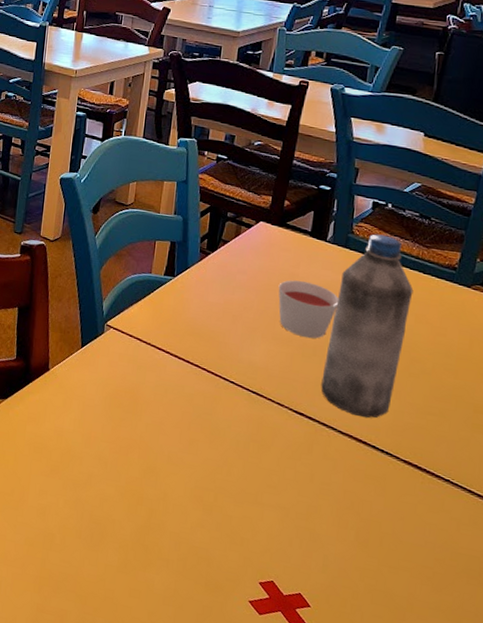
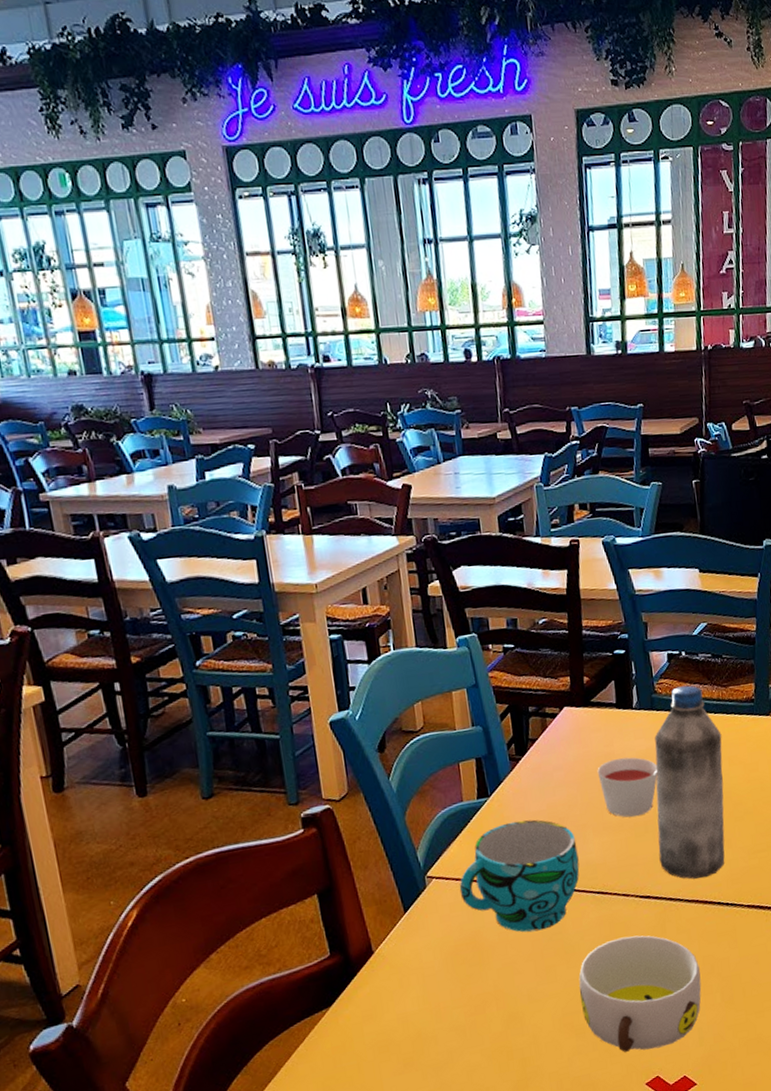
cup: none [130,303,244,406] -> present [459,819,580,933]
bowl: none [214,439,339,558] -> present [579,935,702,1053]

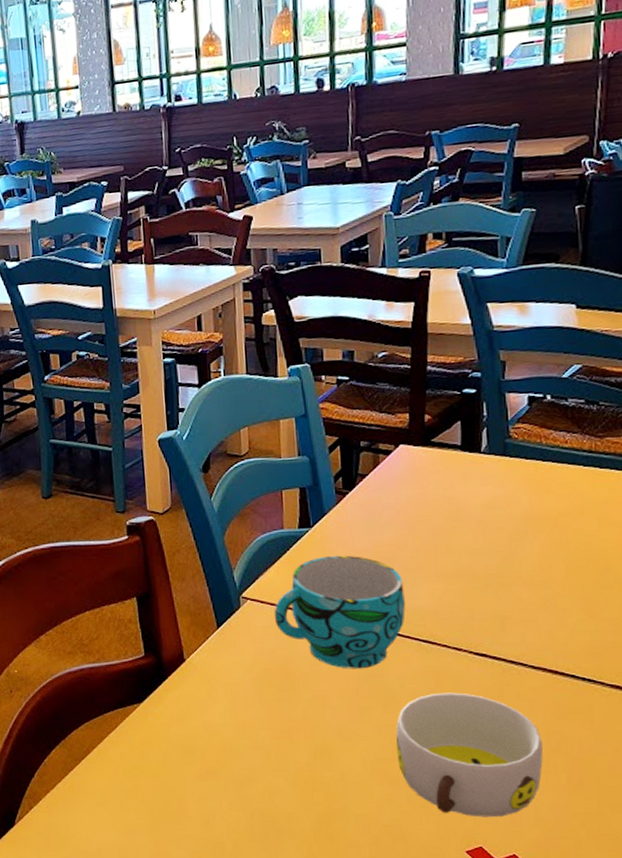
candle: present [597,757,658,818] -> none [433,504,506,567]
water bottle: present [654,685,725,879] -> none [500,432,592,646]

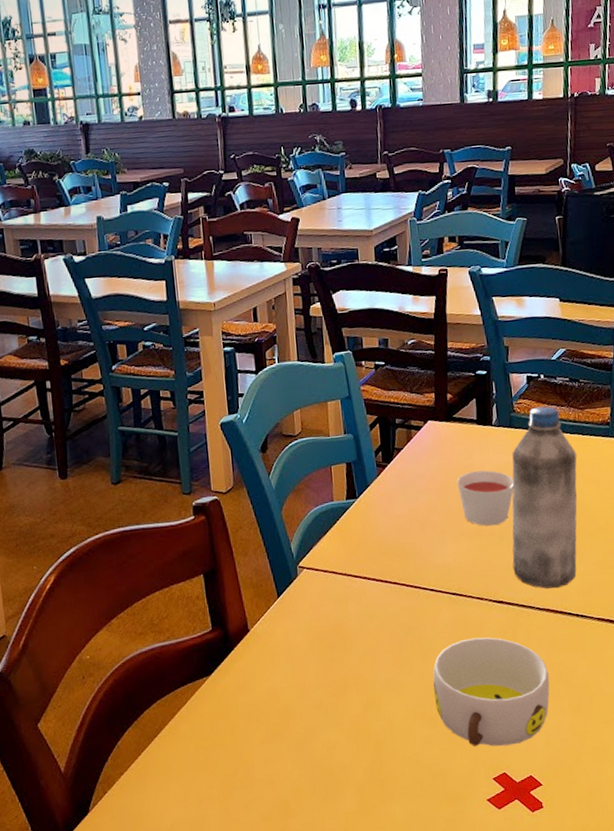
cup: present [274,555,406,669] -> none [327,521,437,625]
candle: none [433,504,506,567] -> present [457,470,514,526]
water bottle: none [500,432,592,646] -> present [512,406,578,589]

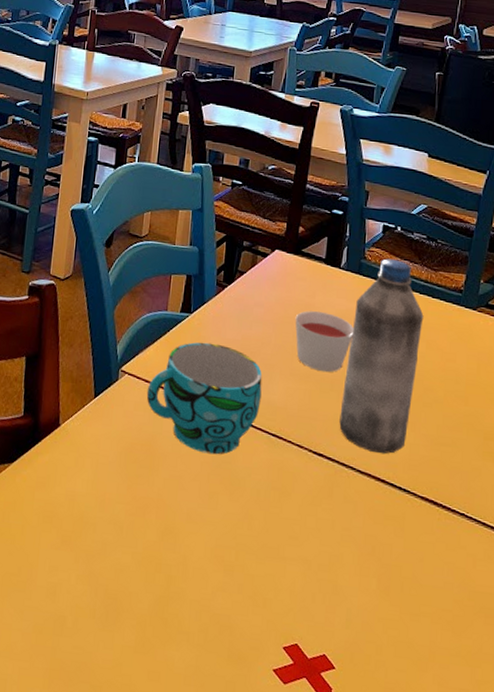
cup: none [327,521,437,625] -> present [146,342,263,455]
bowl: present [433,637,550,747] -> none [235,486,360,615]

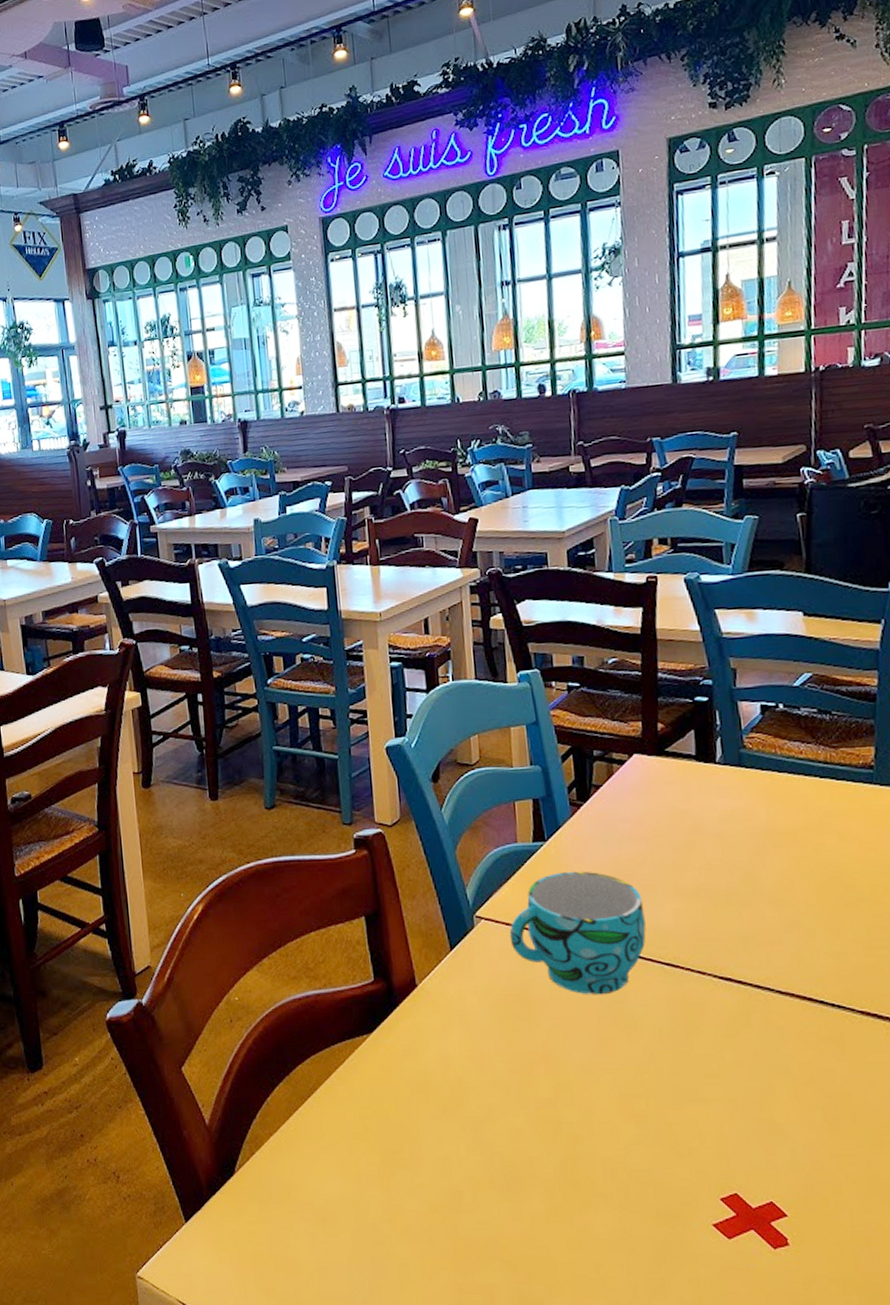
candle: present [295,311,353,372] -> none [670,817,745,884]
water bottle: present [339,258,424,454] -> none [742,742,831,969]

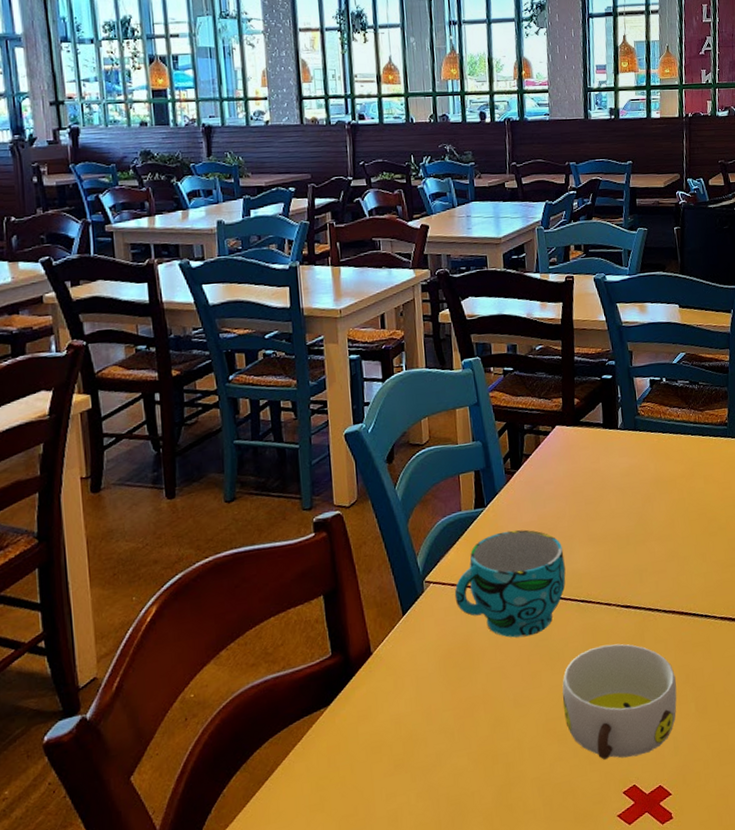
bowl: none [641,1020,796,1160] -> present [562,643,677,760]

